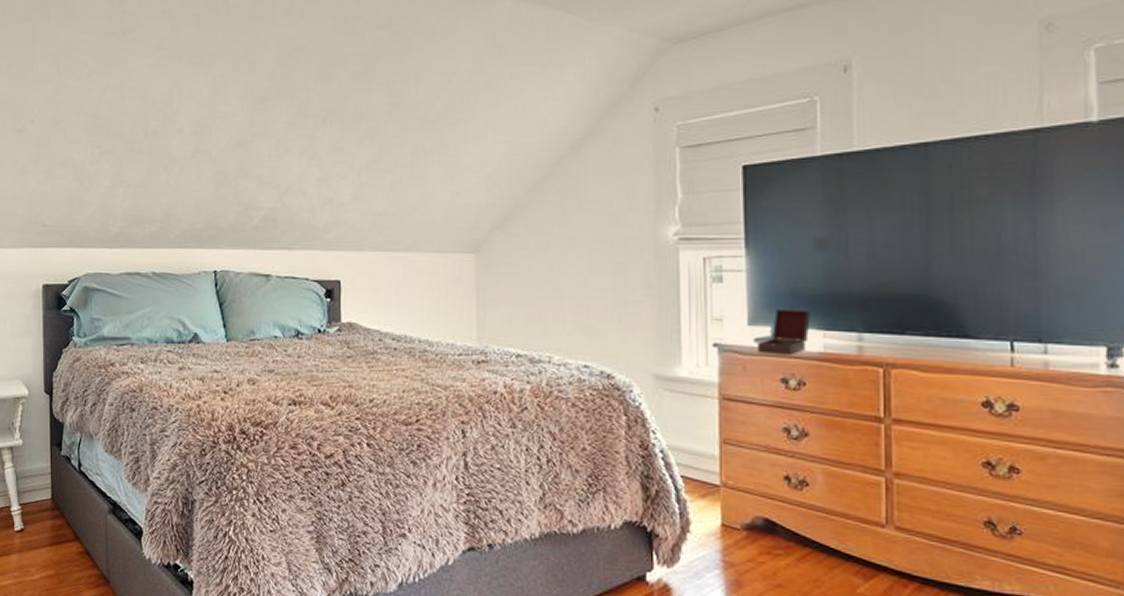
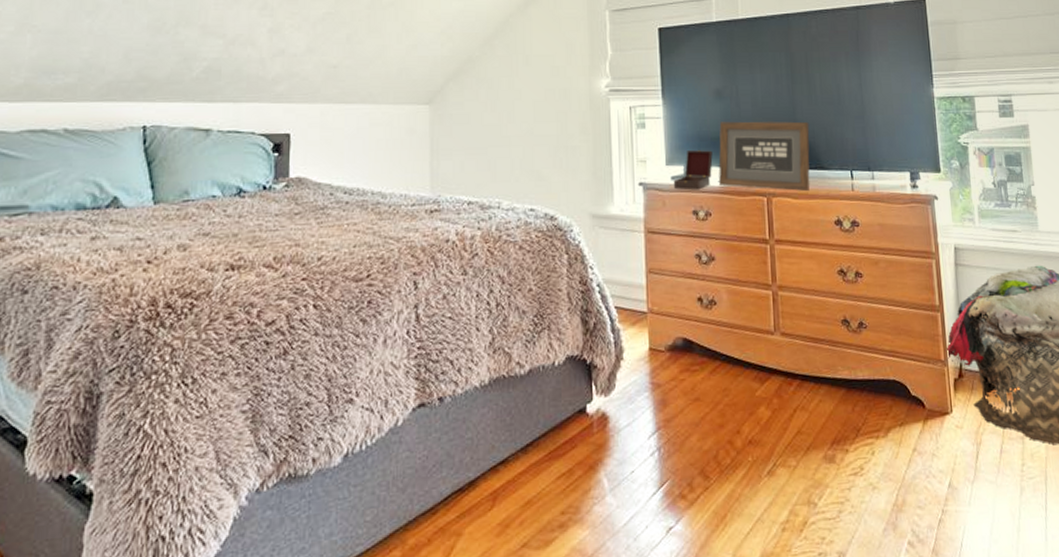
picture frame: none [818,276,950,365] -> present [718,121,810,192]

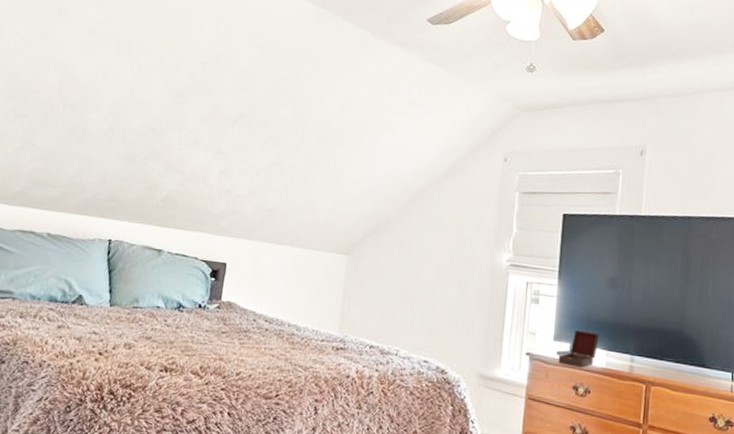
picture frame: present [718,121,810,192] -> none [602,308,697,386]

